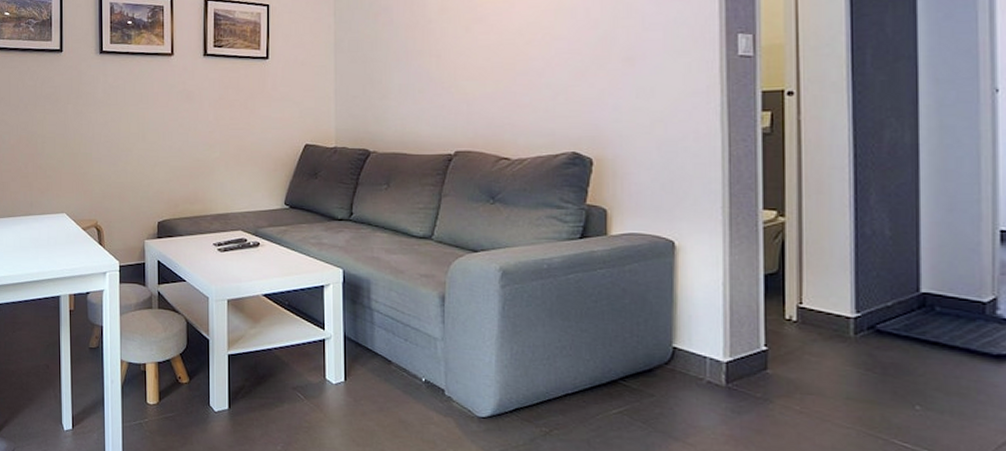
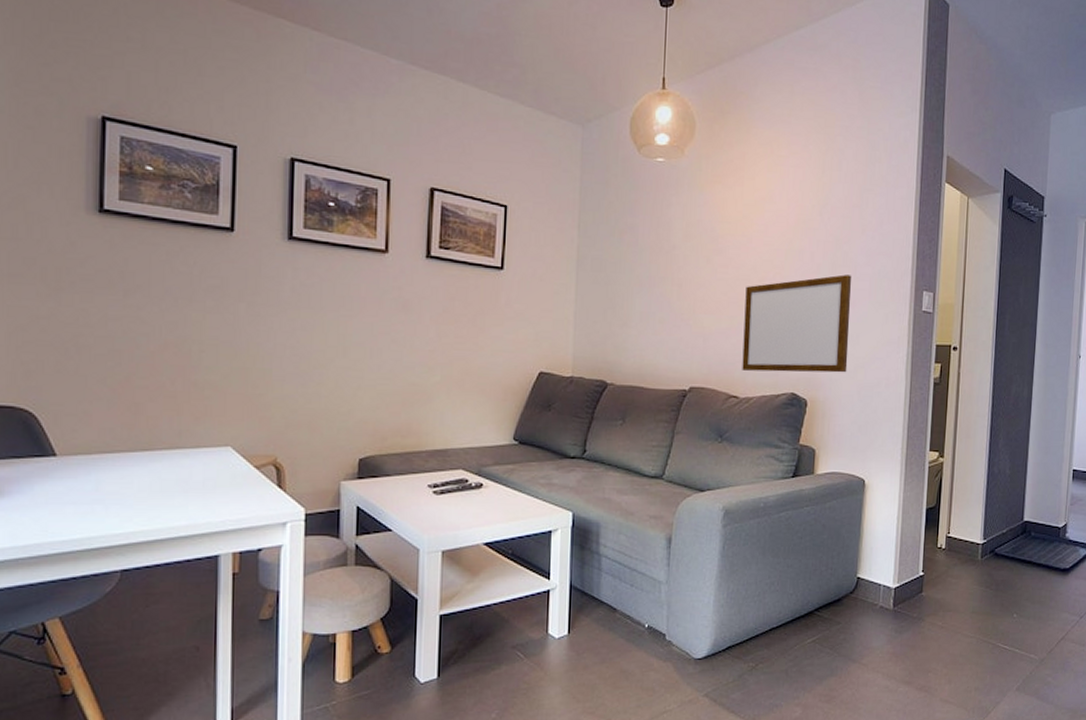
writing board: none [511,26,641,132] -> present [742,274,851,373]

